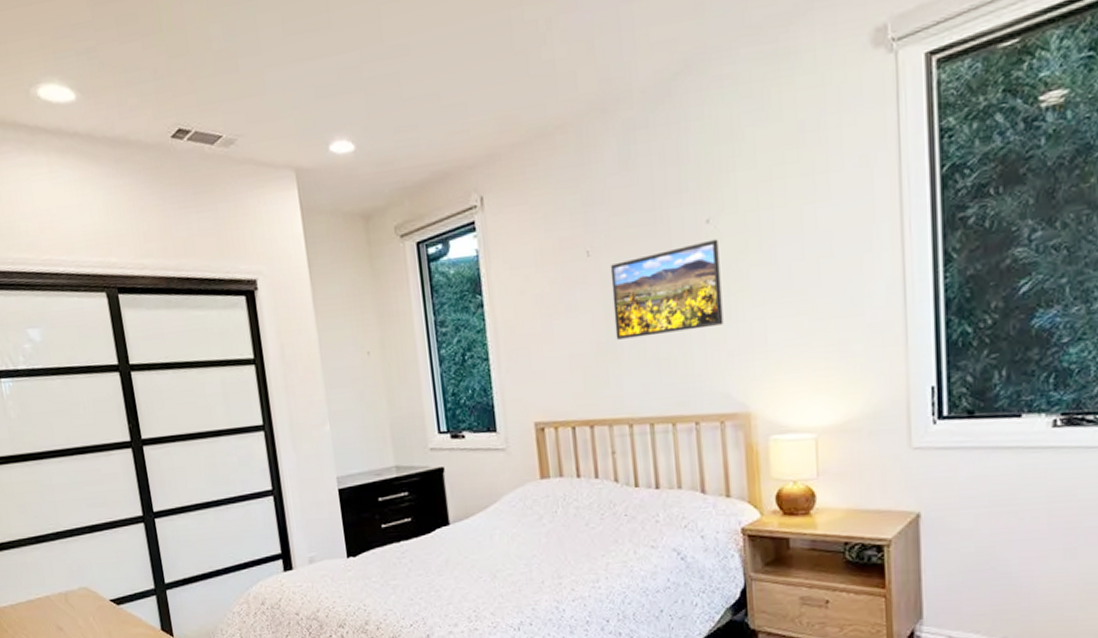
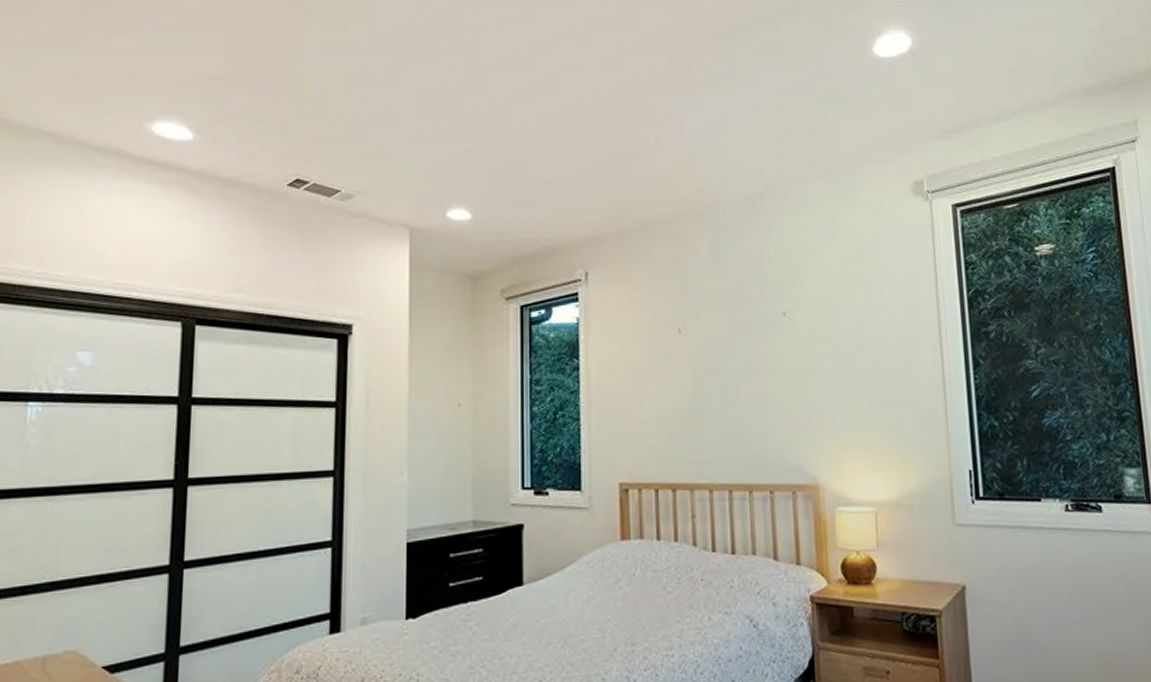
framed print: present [610,239,724,340] -> none [699,330,796,410]

